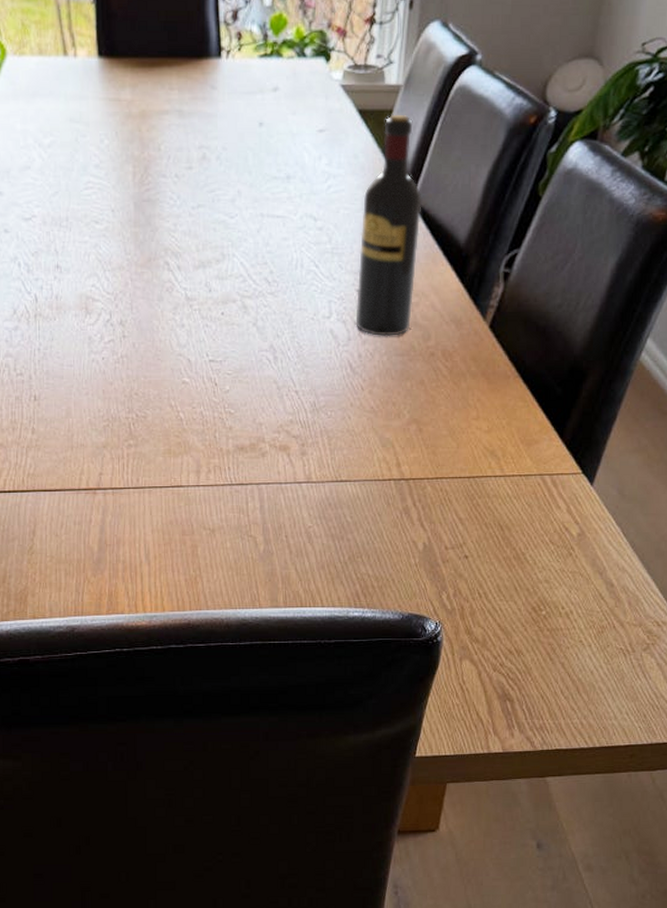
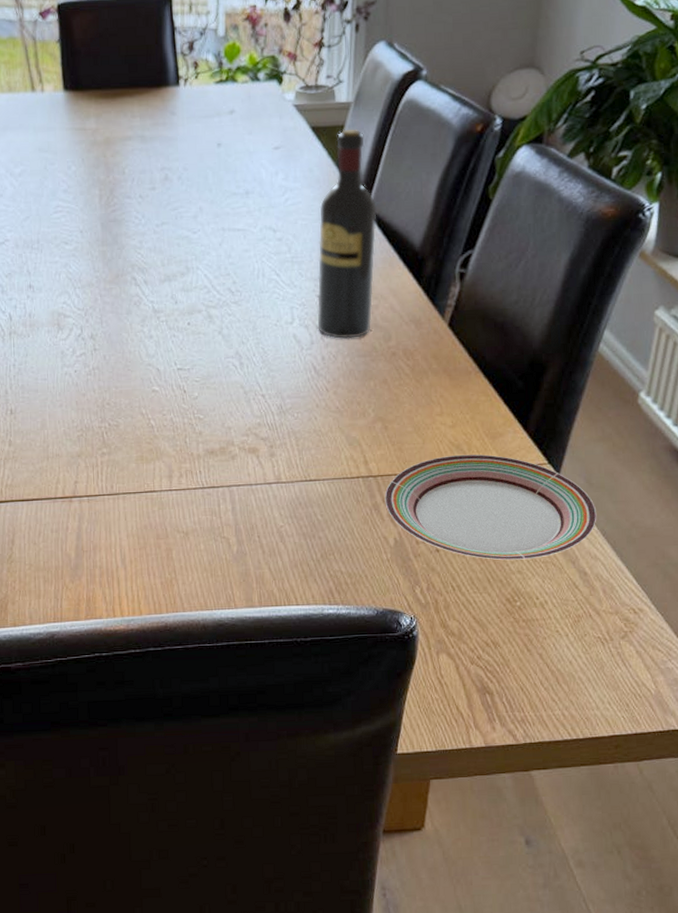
plate: none [416,460,627,569] -> present [384,454,597,560]

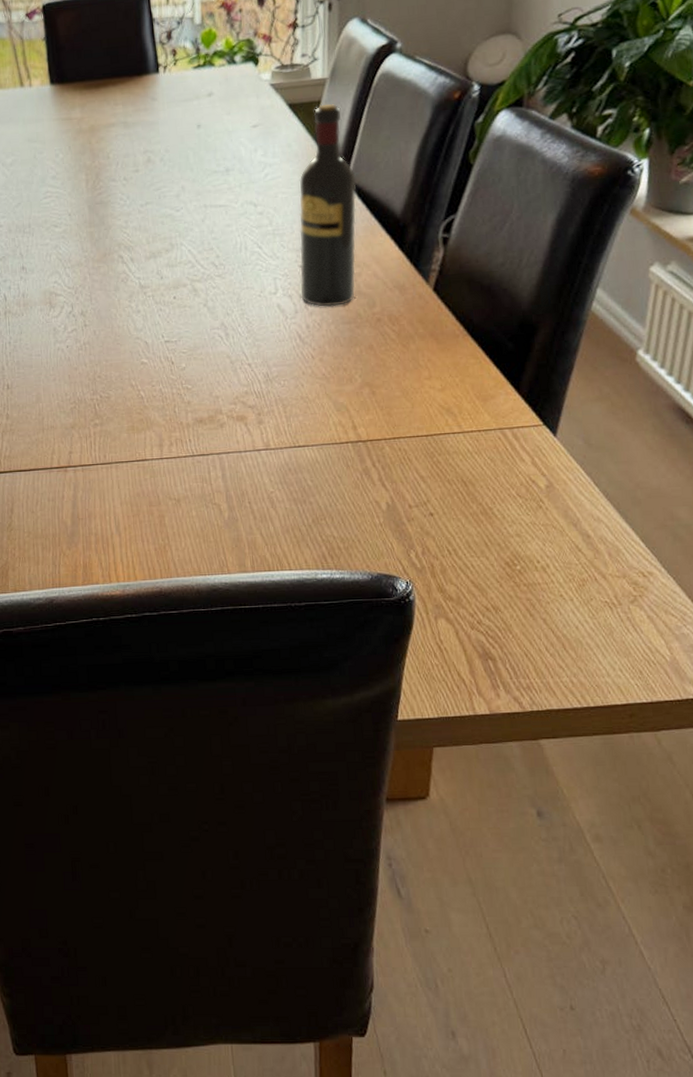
plate: present [384,454,597,560] -> none [375,417,598,524]

